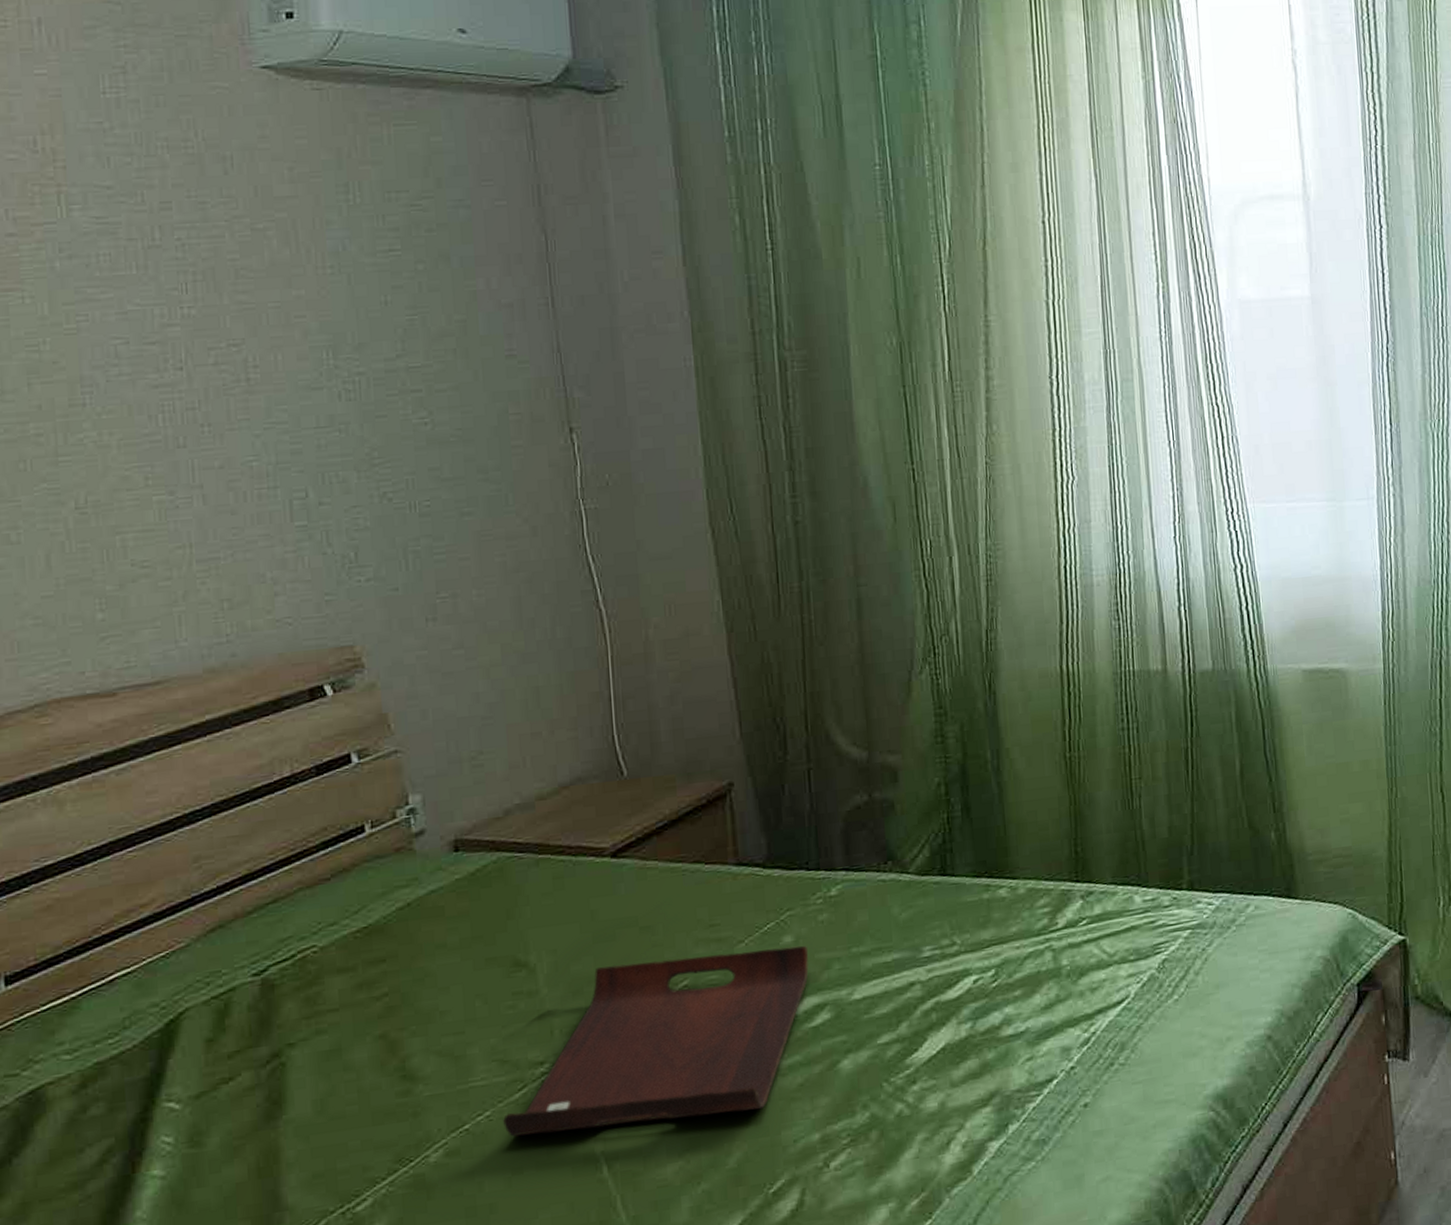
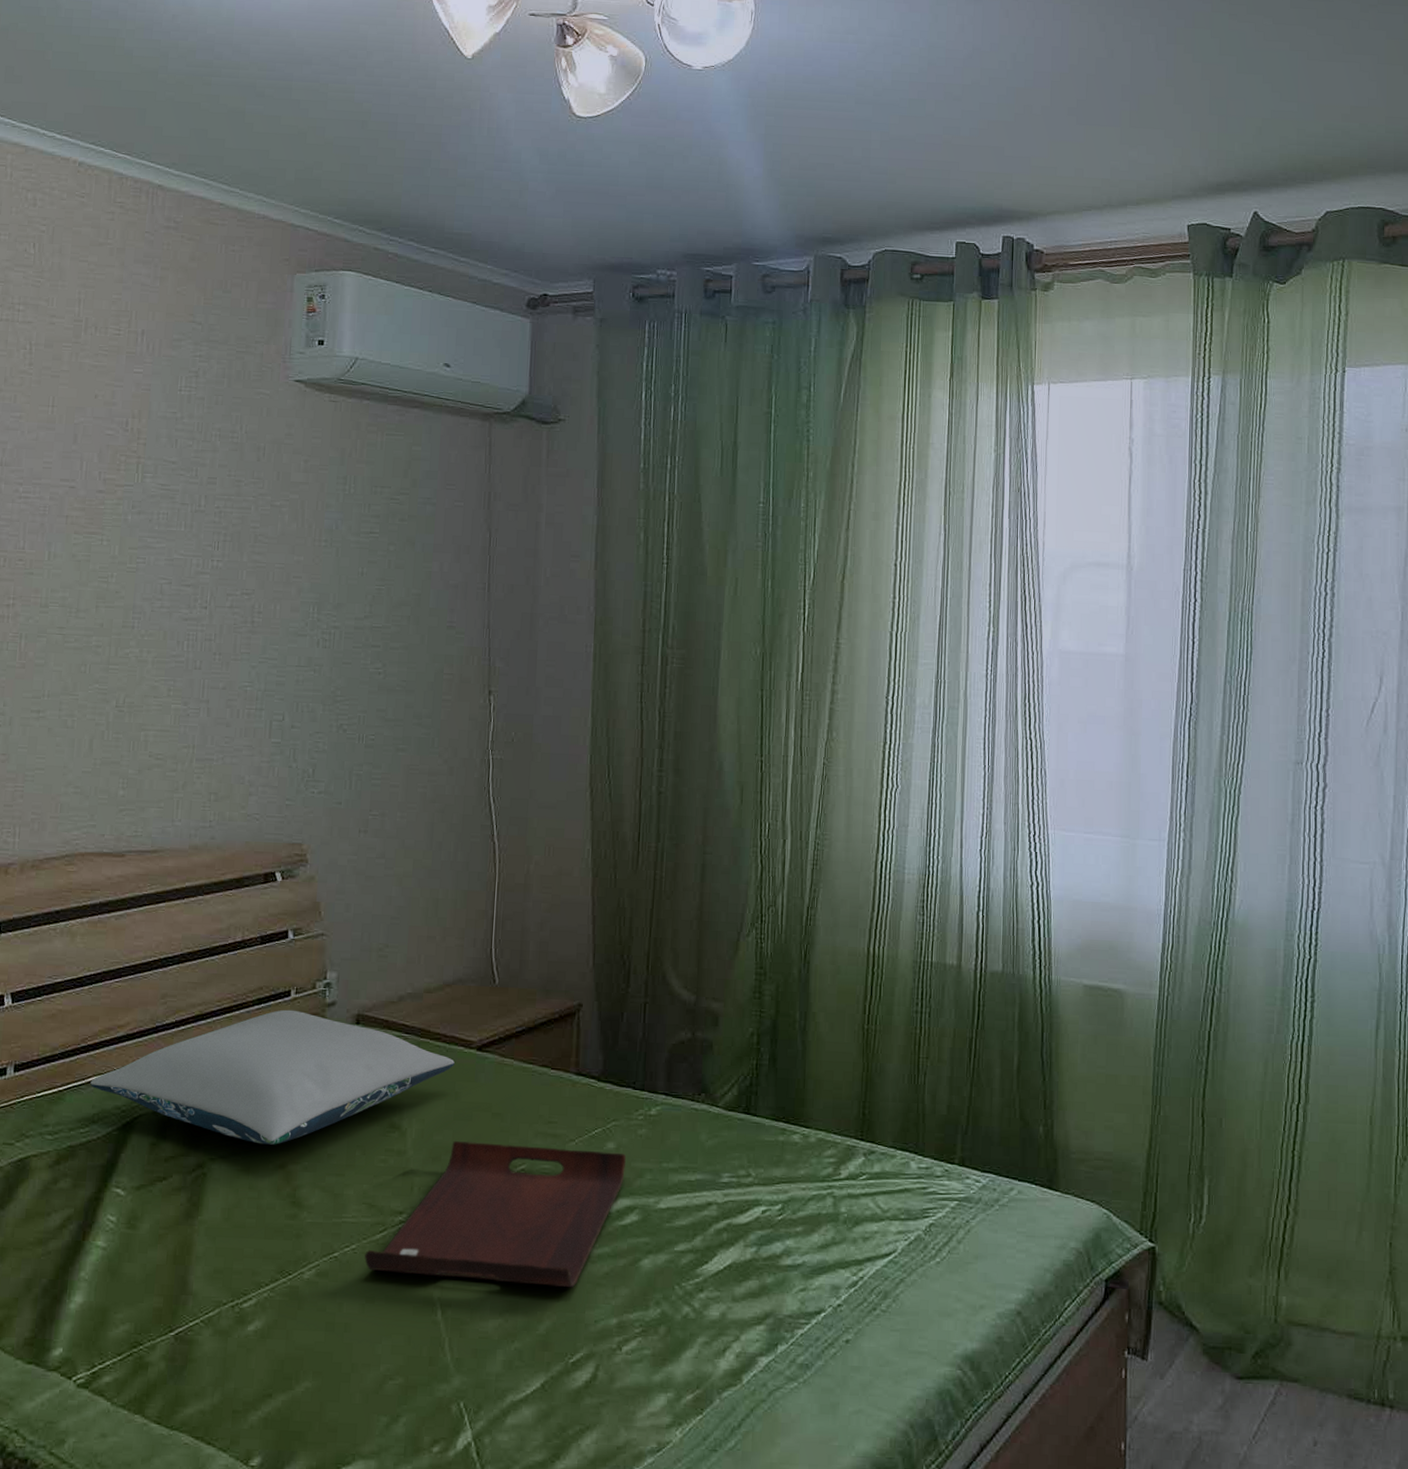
pillow: none [113,848,585,1016] -> present [90,1009,455,1145]

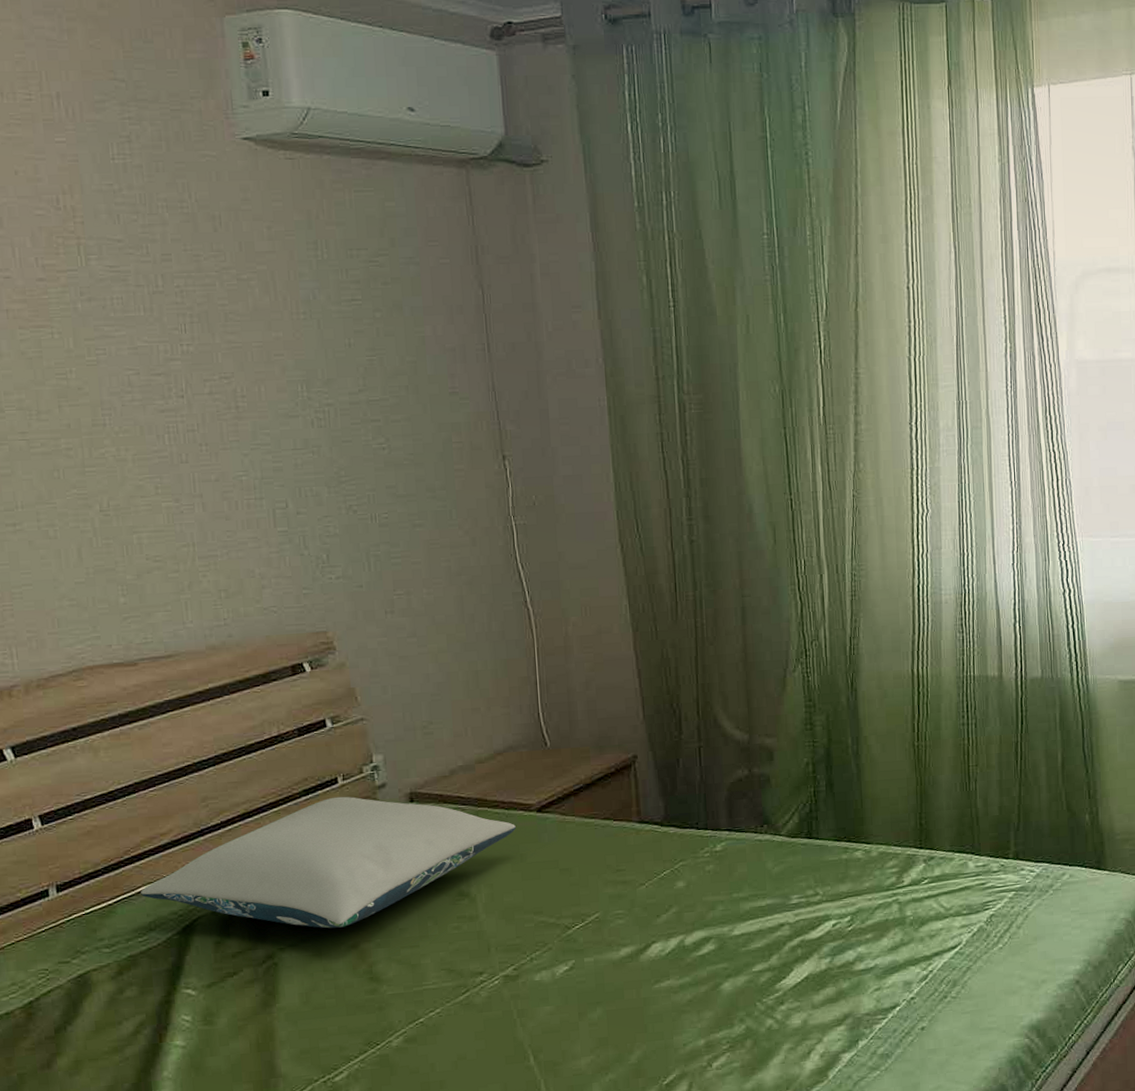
serving tray: present [364,1141,627,1288] -> none [450,889,698,1030]

